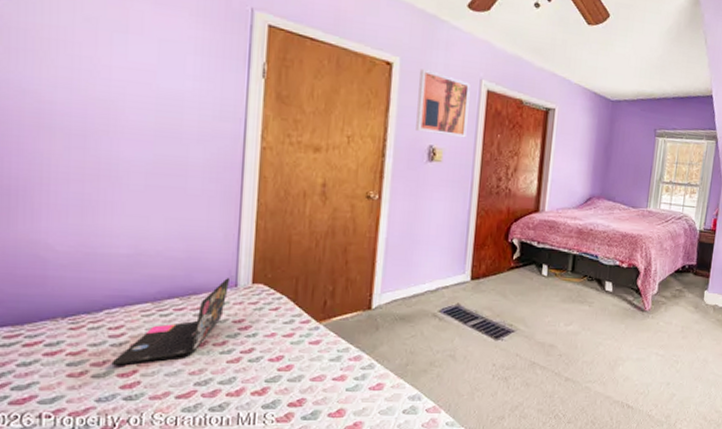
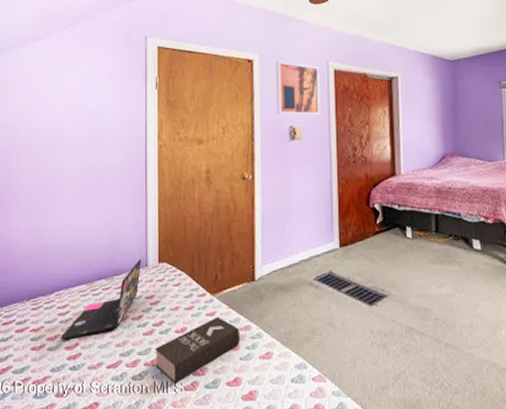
book: none [241,345,349,415] -> present [155,316,241,384]

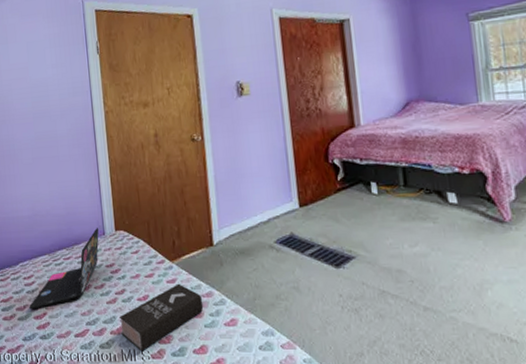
wall art: present [276,61,320,116] -> none [216,12,268,71]

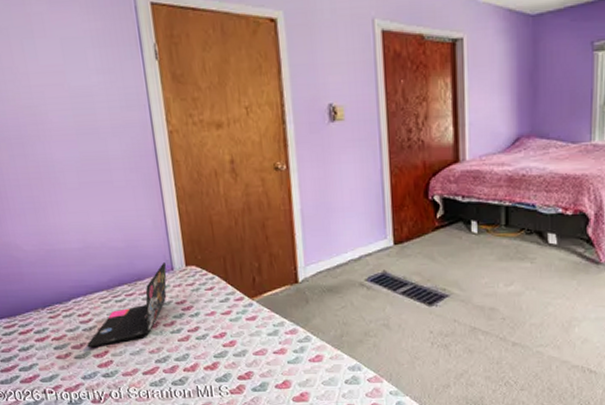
book: present [120,283,204,352] -> none [193,321,287,388]

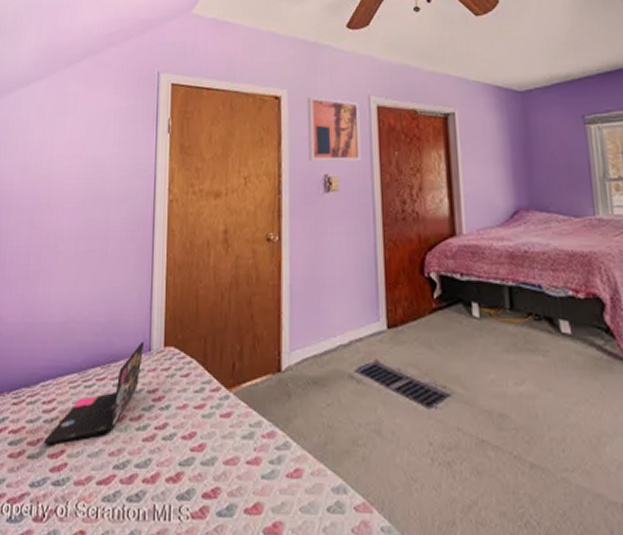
wall art: none [306,19,366,91] -> present [308,96,361,162]

